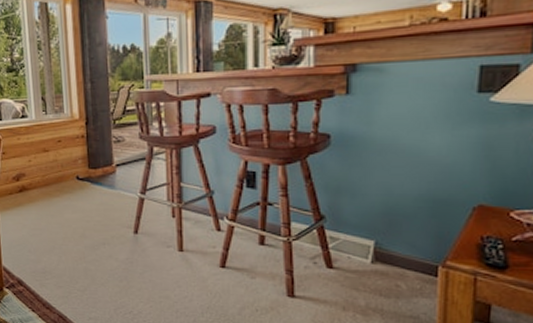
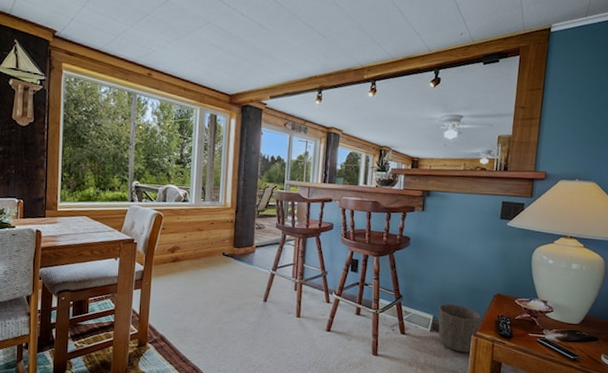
waste basket: none [382,223,453,291] -> present [438,303,481,353]

